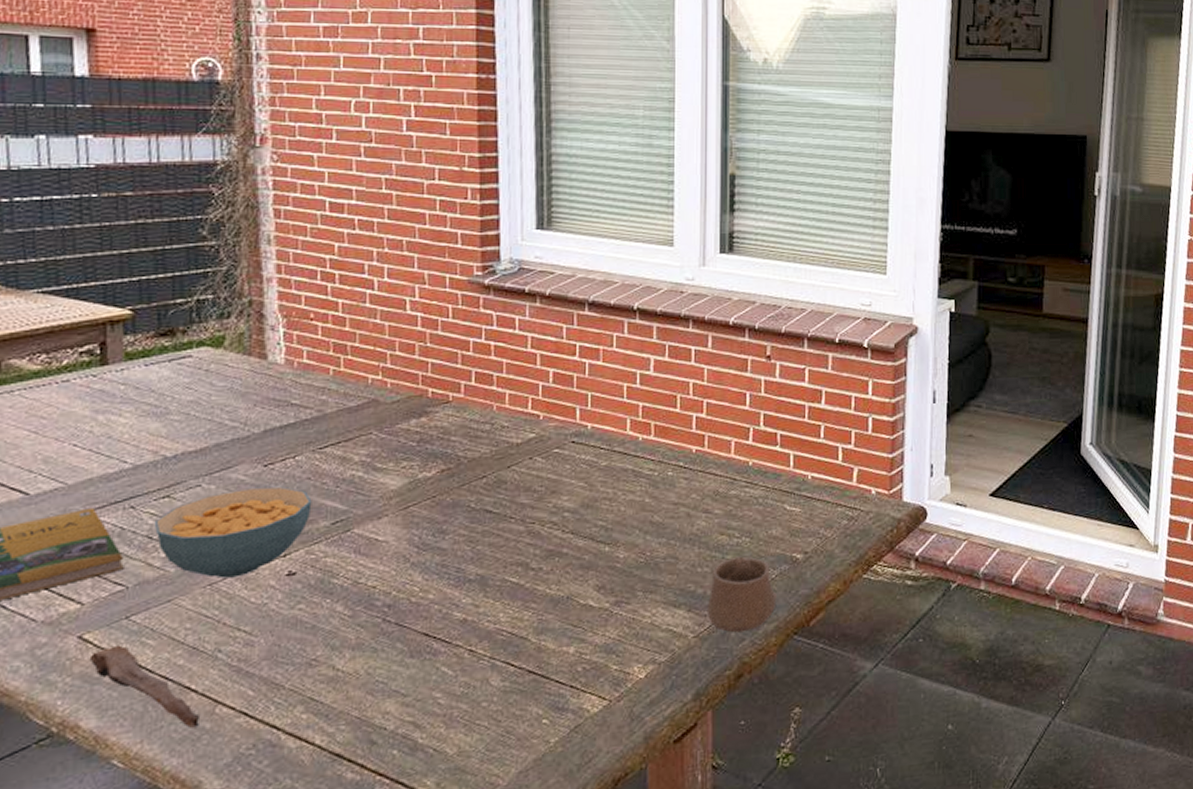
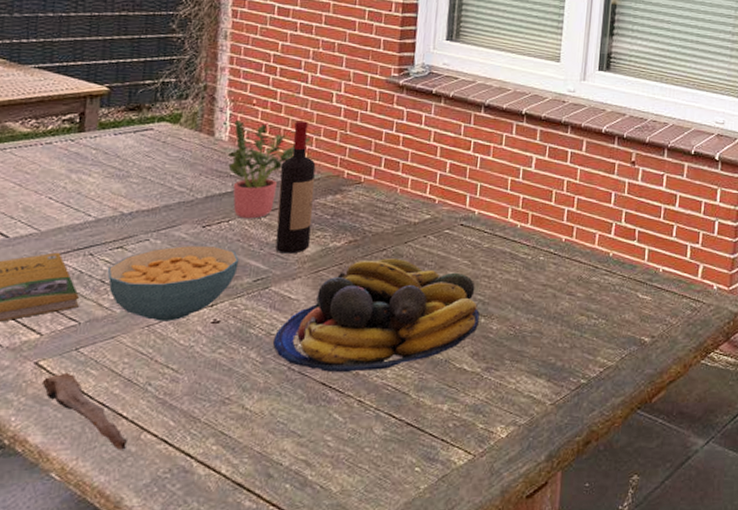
potted plant: none [286,338,384,453] -> present [228,119,311,219]
wine bottle: none [351,334,396,490] -> present [275,121,316,254]
fruit bowl: none [363,486,603,621] -> present [273,258,480,373]
cup: present [706,556,777,633] -> none [564,336,625,403]

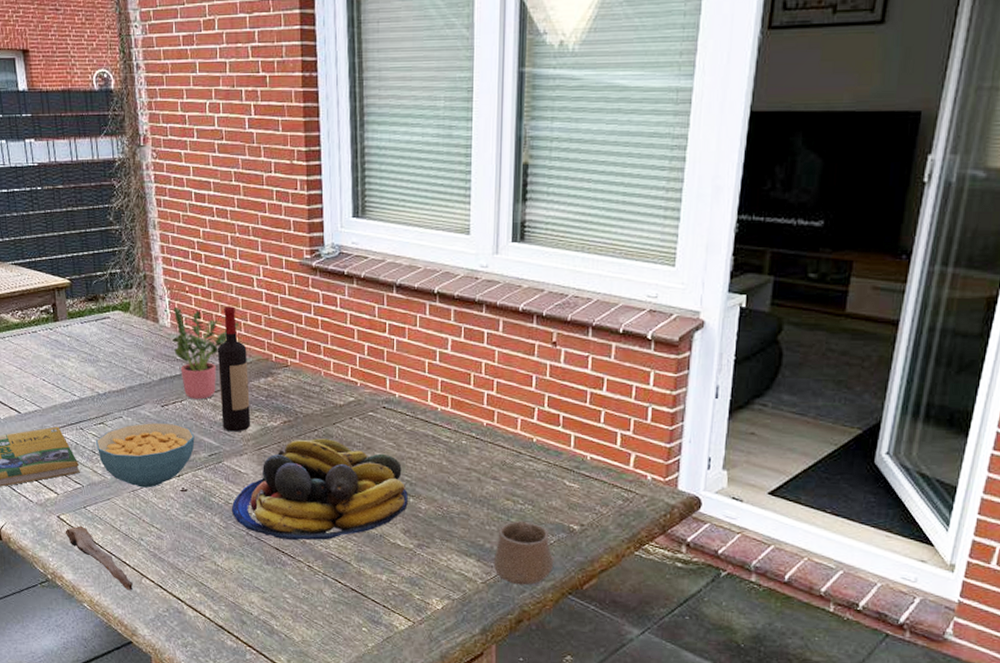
cup: none [564,336,625,403] -> present [493,520,554,585]

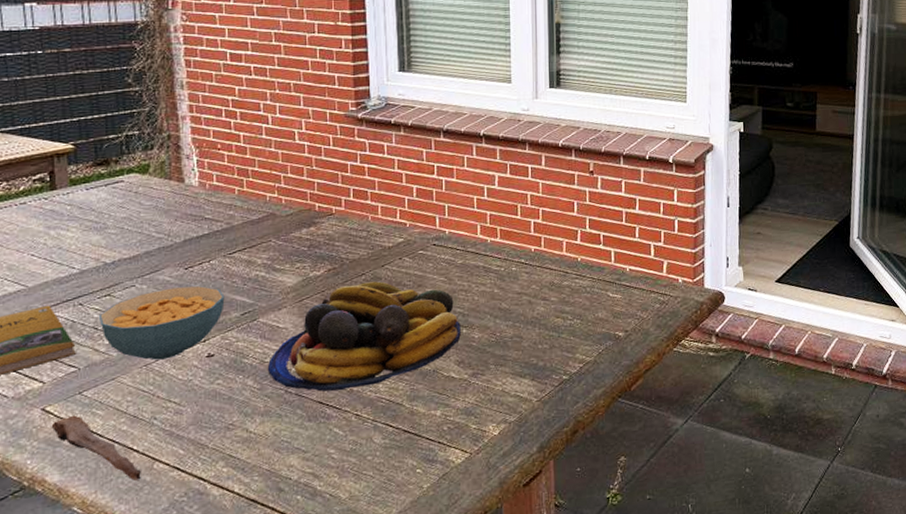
potted plant: present [173,306,239,400] -> none [200,165,278,258]
wine bottle: present [217,306,251,432] -> none [253,160,291,287]
cup: present [493,520,554,585] -> none [547,335,604,397]

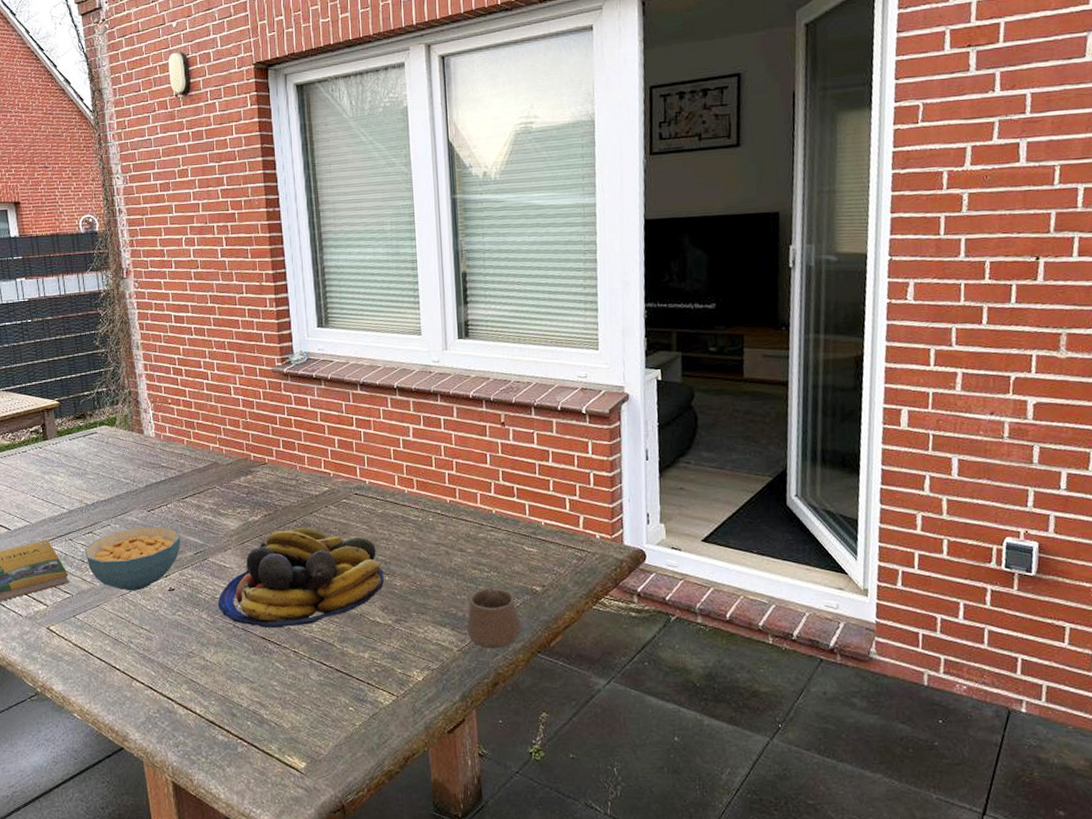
spoon: present [51,415,141,481] -> none [54,635,123,695]
cup: none [547,335,604,397] -> present [466,587,522,649]

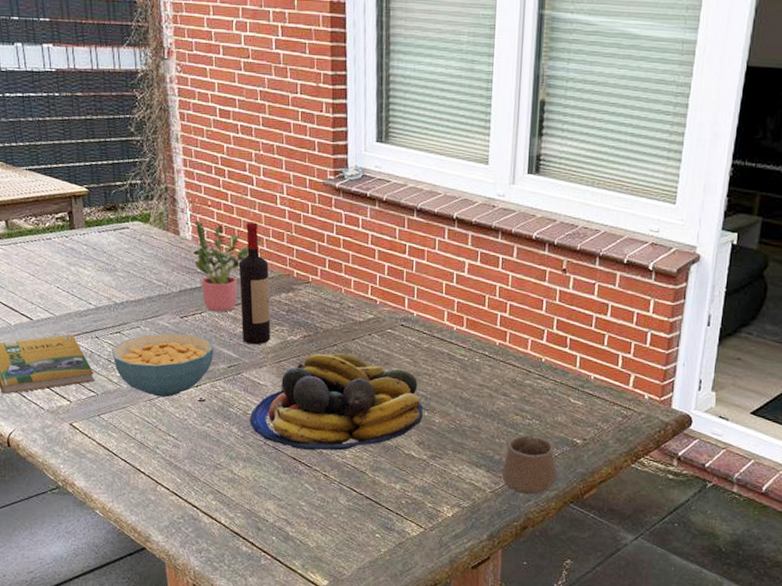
potted plant: none [157,418,219,502] -> present [193,220,261,312]
wine bottle: none [199,413,234,530] -> present [238,222,271,345]

